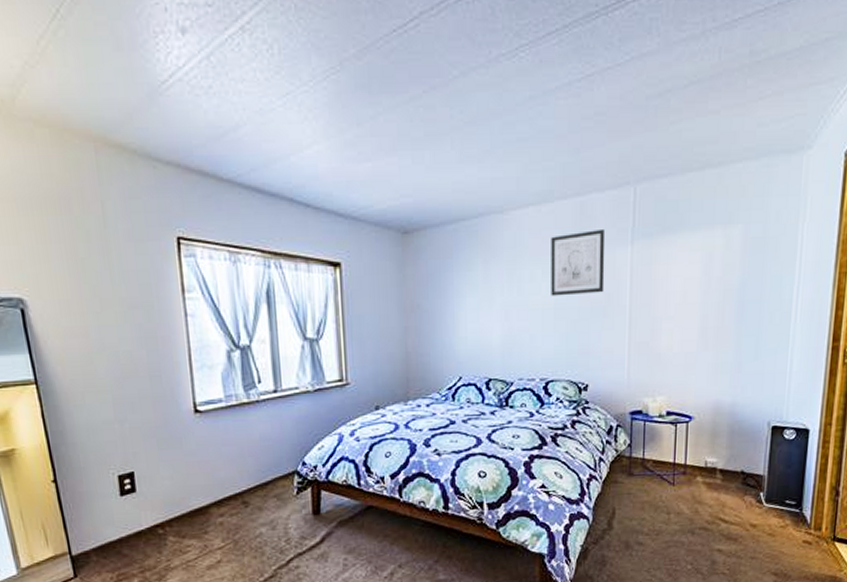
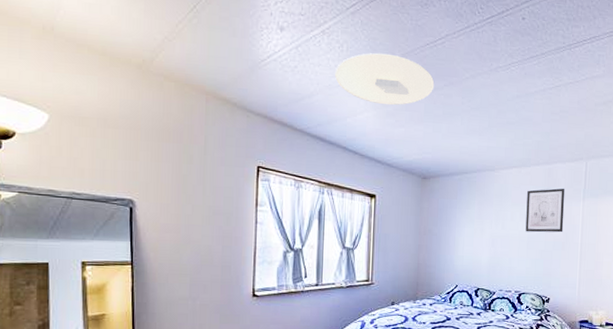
ceiling light: none [266,52,409,131] -> present [335,53,435,106]

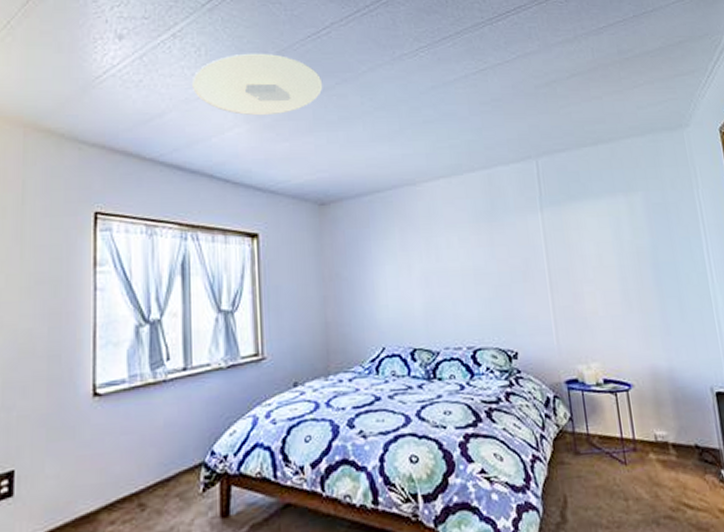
wall art: present [525,188,565,233] -> none [463,197,521,262]

